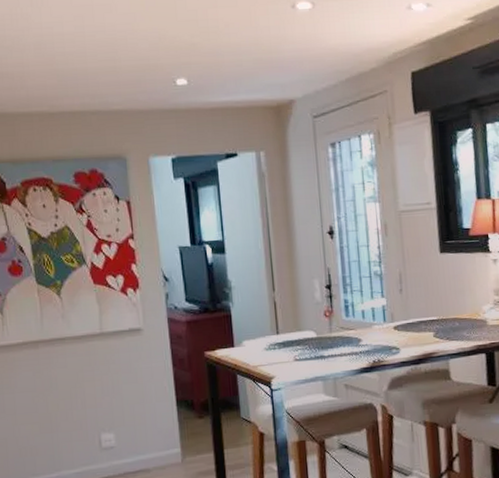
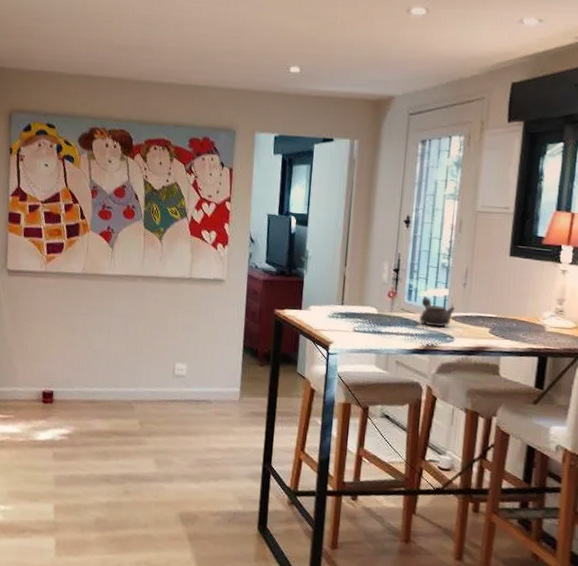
teapot: none [360,311,395,341] -> present [419,298,455,328]

